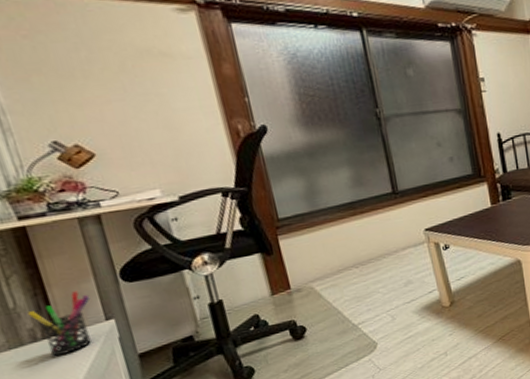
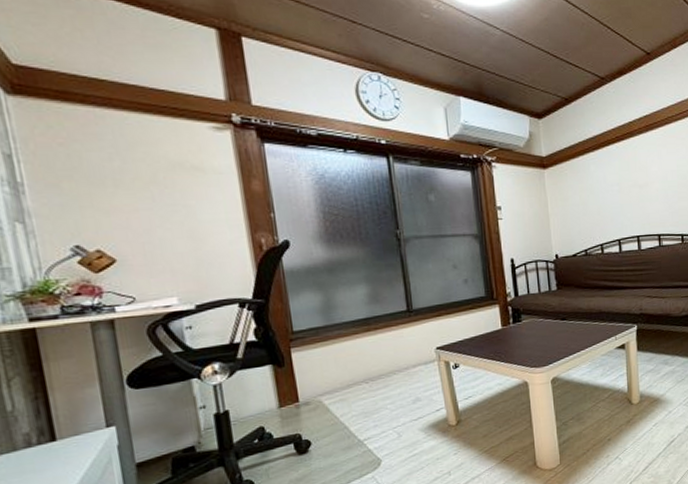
pen holder: present [27,291,93,357] -> none [25,396,93,464]

